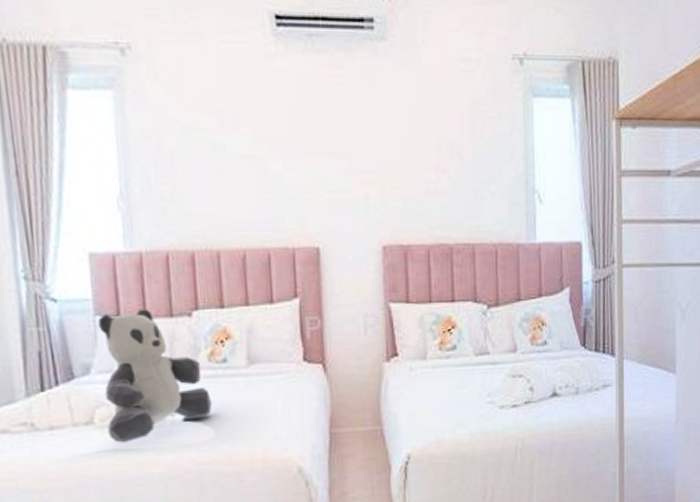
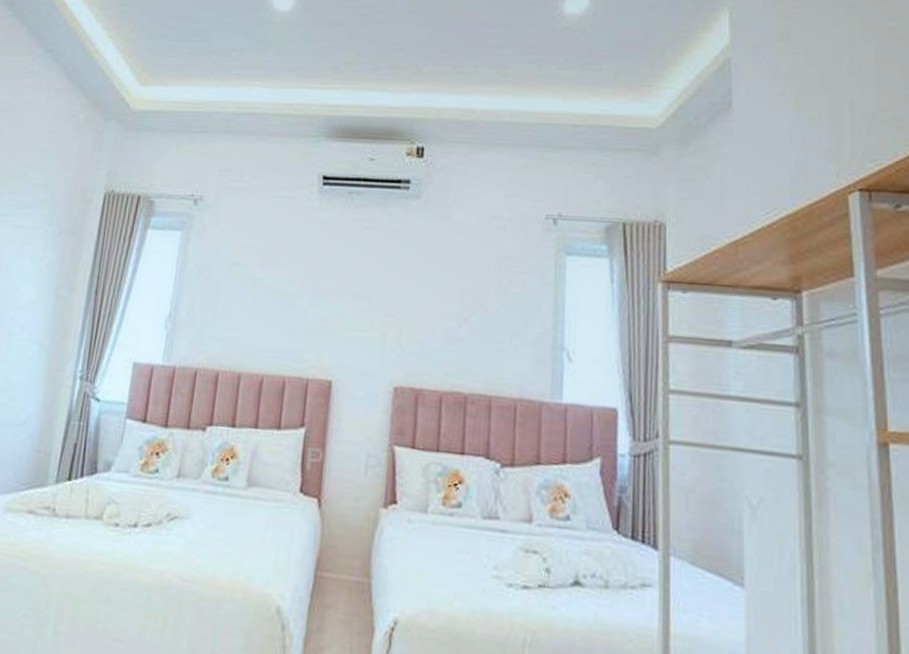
teddy bear: present [98,309,212,443] -> none [111,417,208,544]

